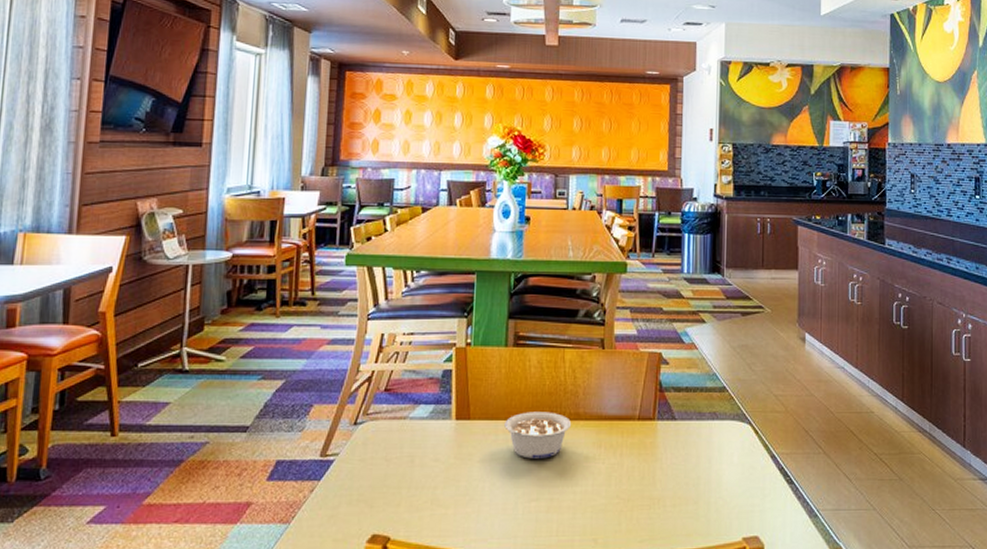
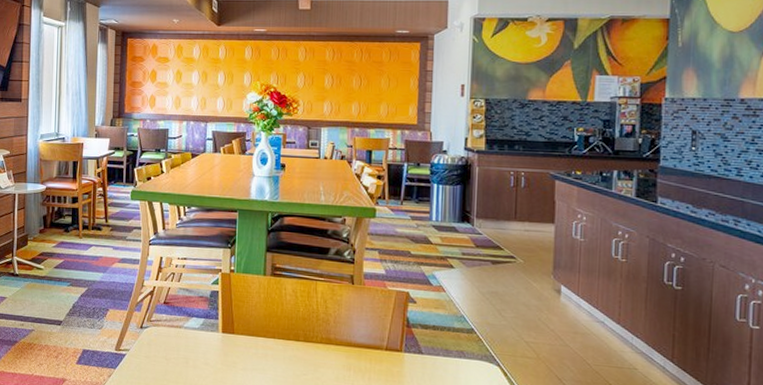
legume: present [504,412,572,459] -> none [264,332,324,374]

